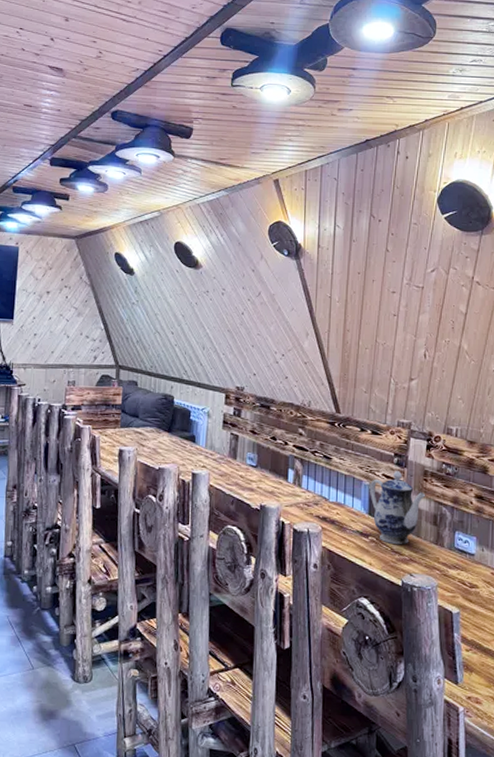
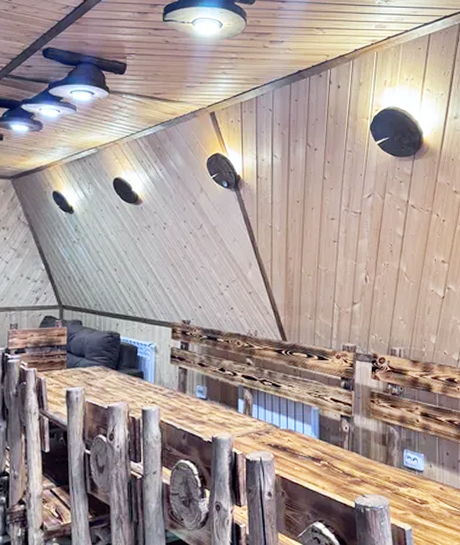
teapot: present [369,471,425,545] -> none [318,394,373,467]

